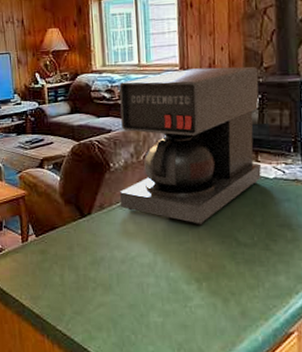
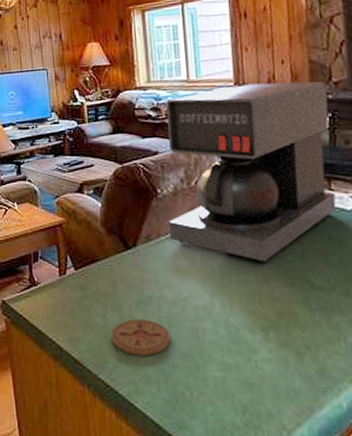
coaster: none [68,277,120,308] -> present [111,319,171,356]

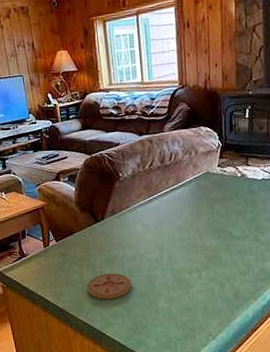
coffee maker: present [166,81,336,263] -> none [125,80,251,224]

